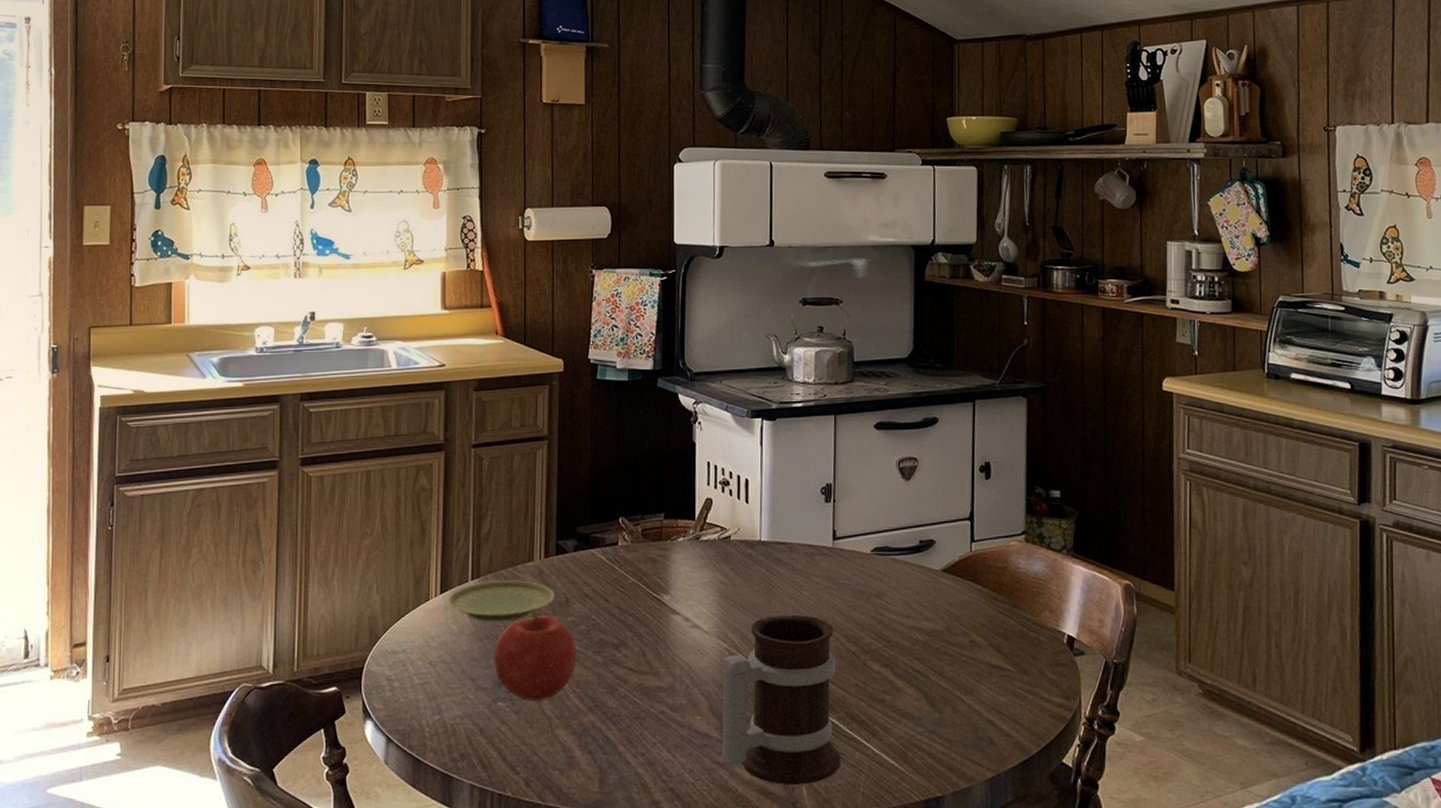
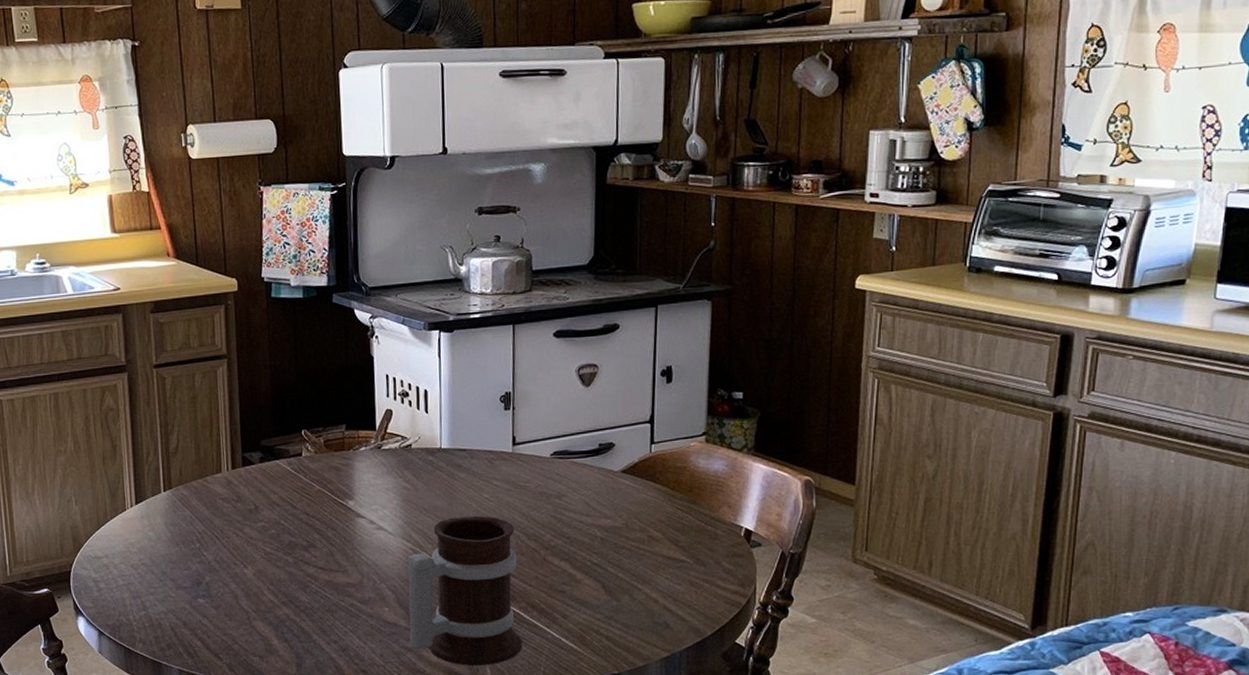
plate: present [447,580,555,623] -> none [142,490,245,529]
fruit: present [494,612,577,701] -> none [190,518,269,597]

